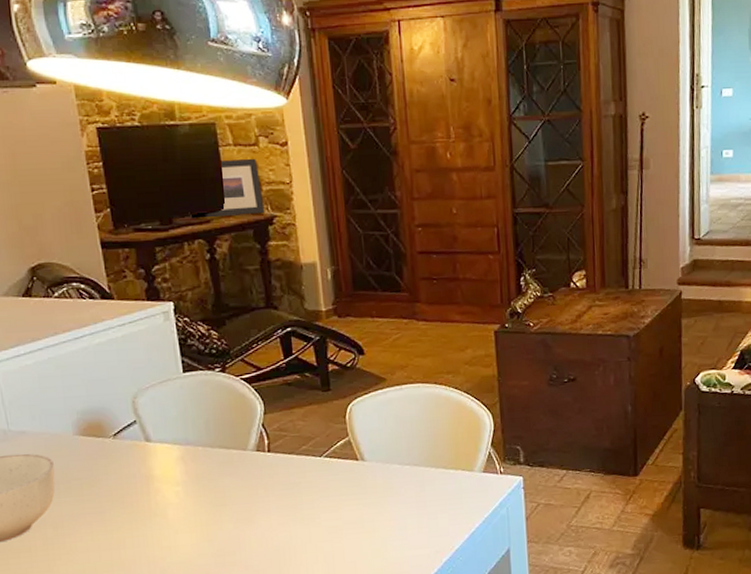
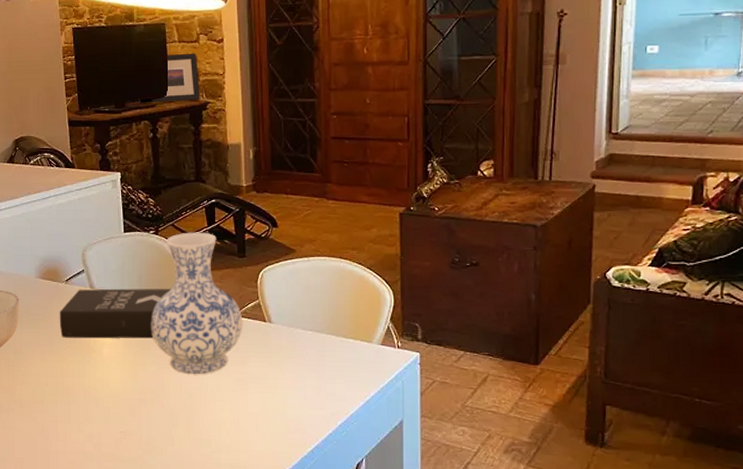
book: none [108,432,247,503] -> present [59,288,172,339]
vase: none [223,366,333,528] -> present [150,232,243,374]

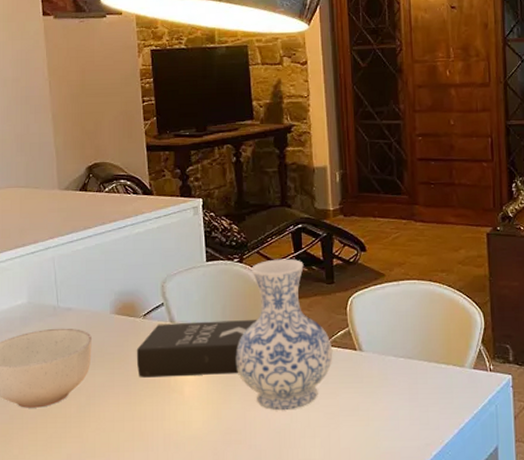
picture frame: present [139,53,200,103] -> none [222,75,285,127]

